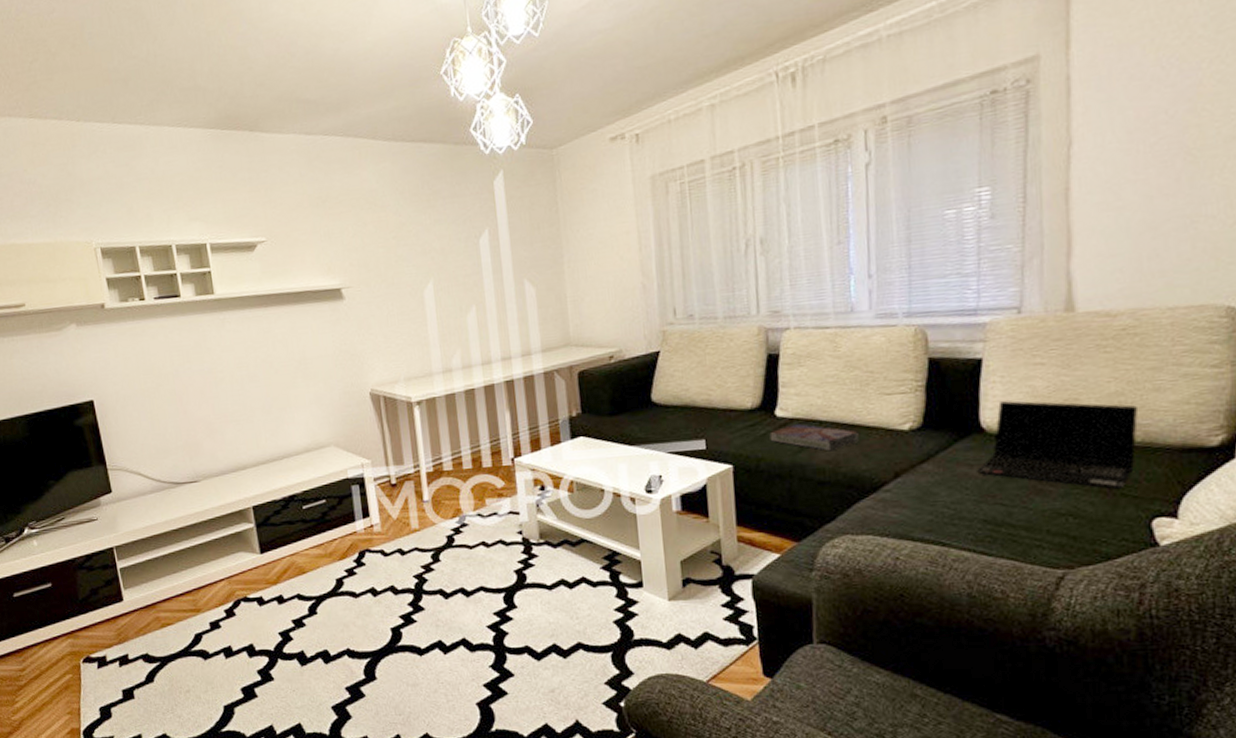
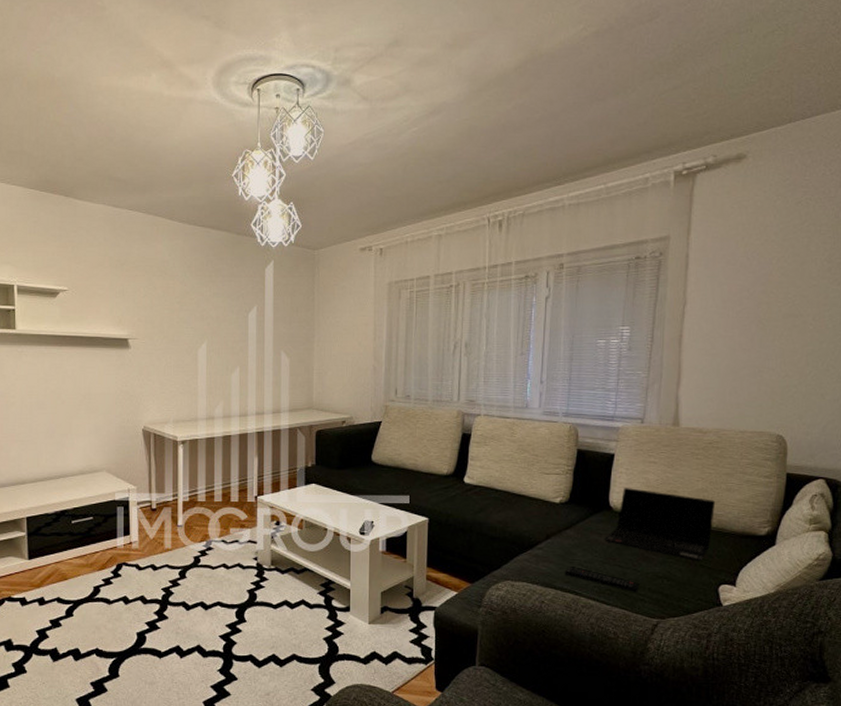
textbook: present [769,424,859,452] -> none [458,490,523,514]
remote control: none [924,510,1032,537] -> present [565,567,638,592]

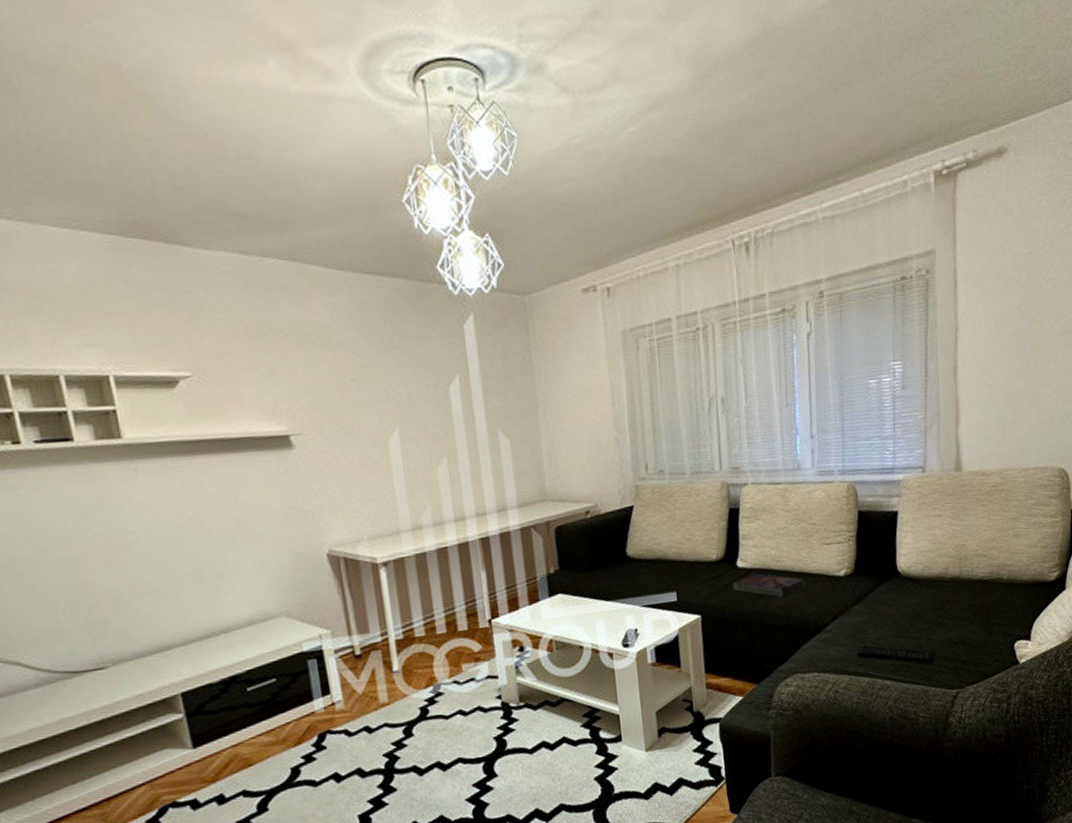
textbook: none [458,490,523,514] -> present [732,573,806,598]
laptop computer: present [604,488,715,562] -> none [895,547,1004,620]

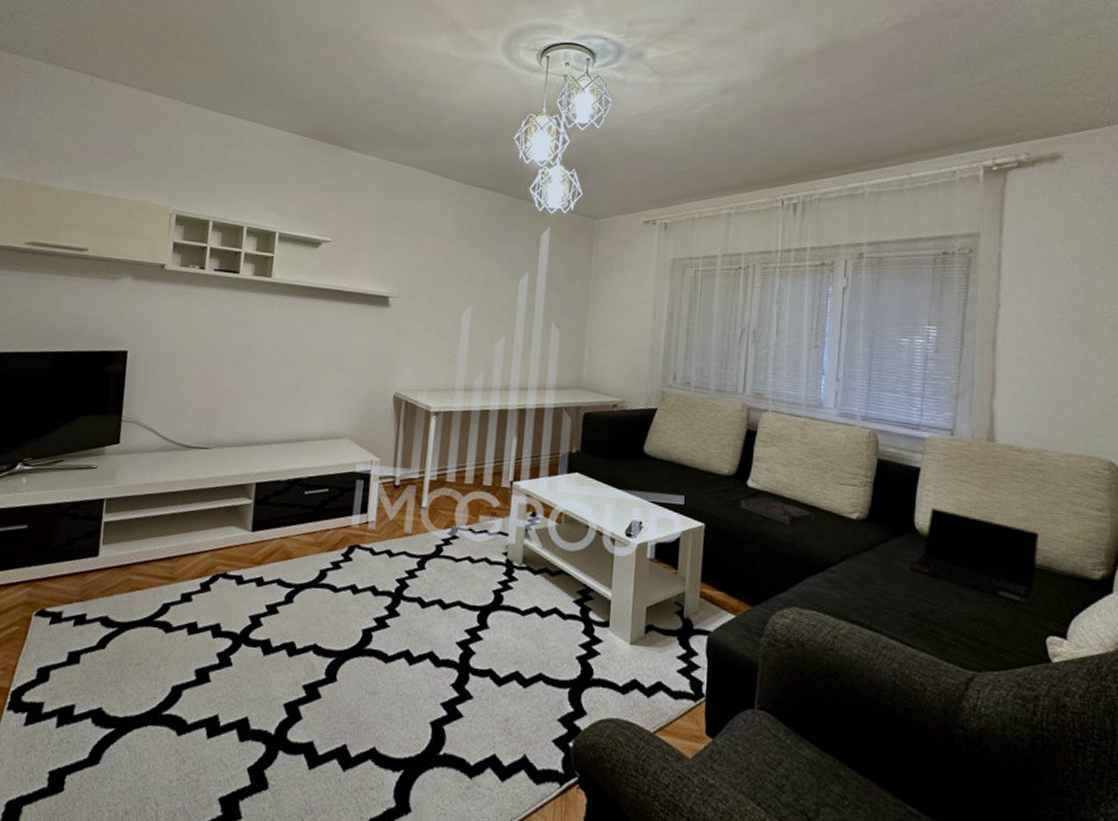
remote control: present [857,646,935,665] -> none [862,597,950,636]
laptop computer: none [895,547,1004,620] -> present [909,508,1038,605]

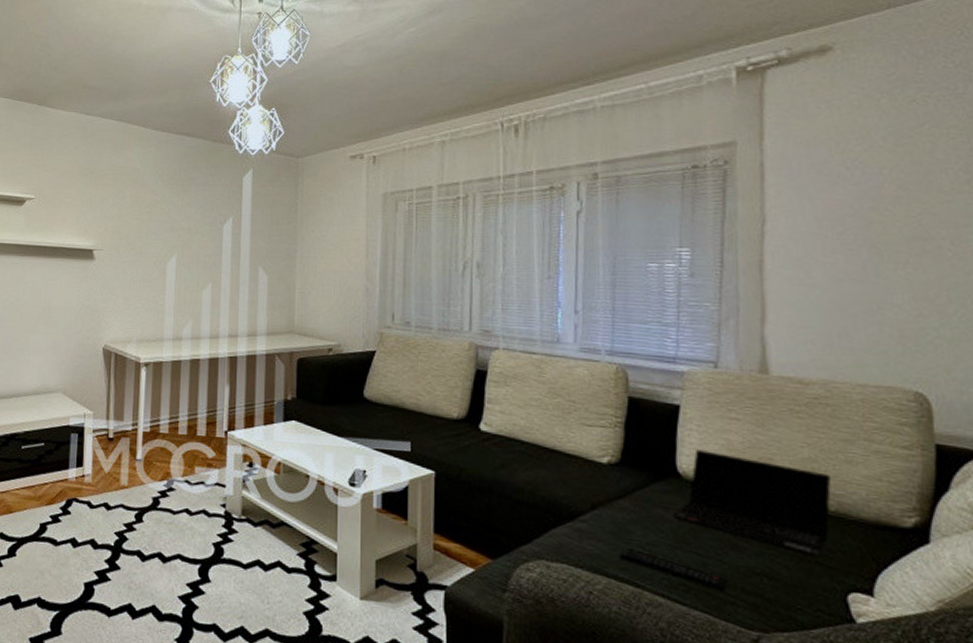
textbook: present [740,496,814,527] -> none [473,441,558,473]
remote control: none [862,597,950,636] -> present [619,548,727,592]

